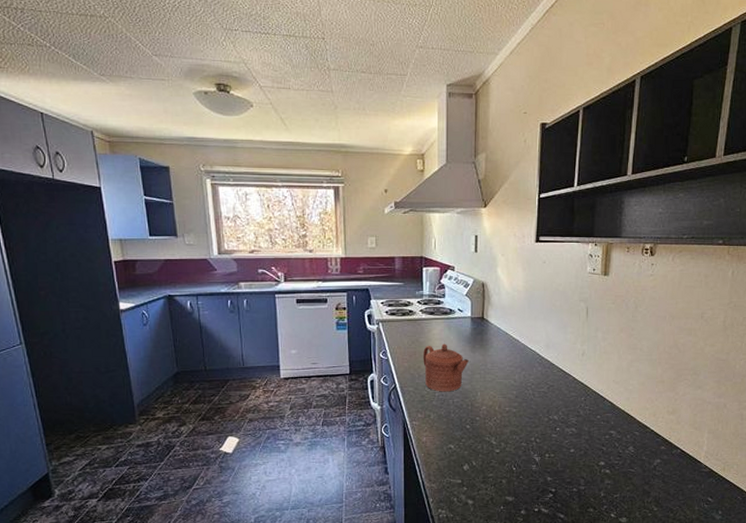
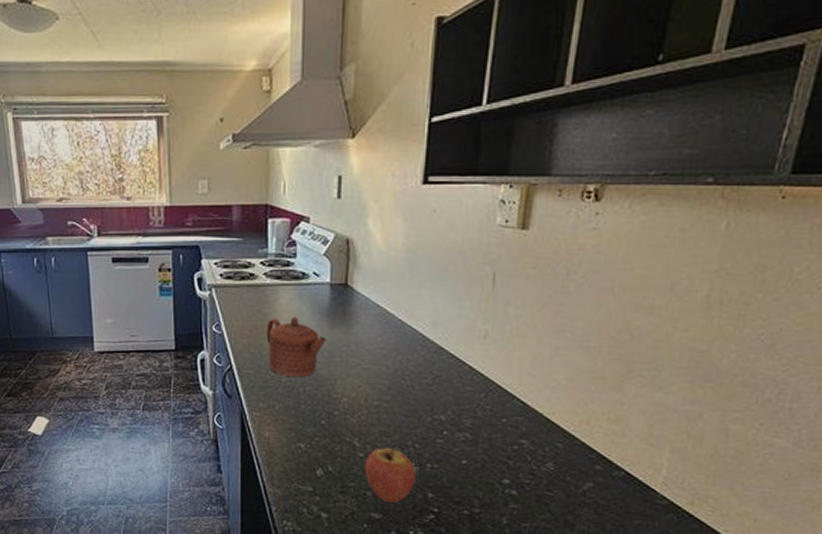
fruit: none [500,442,538,487] -> present [365,446,416,503]

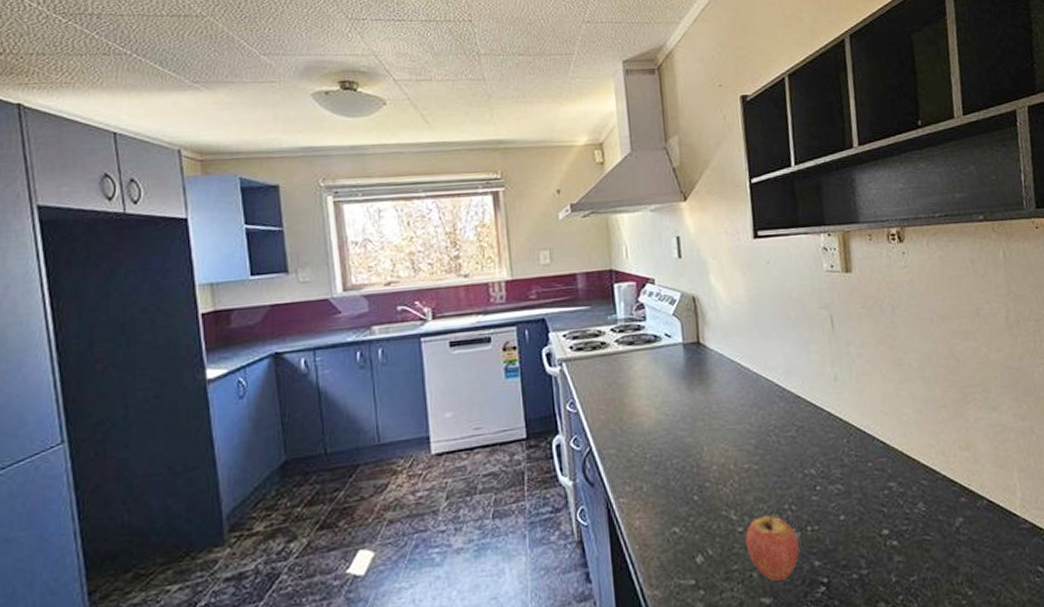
teapot: present [267,316,326,378] -> none [624,382,687,451]

